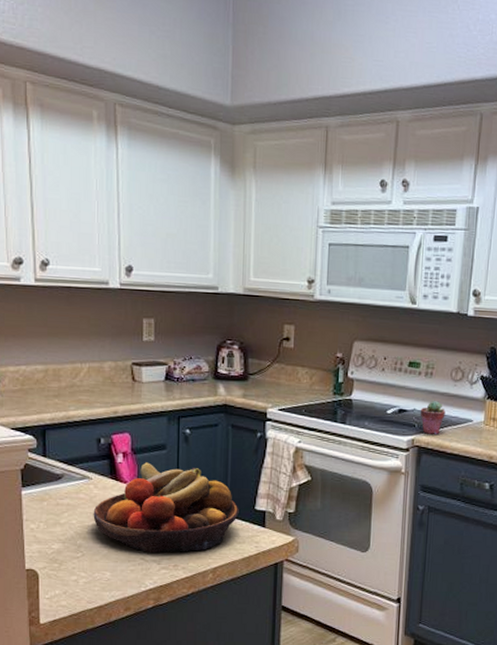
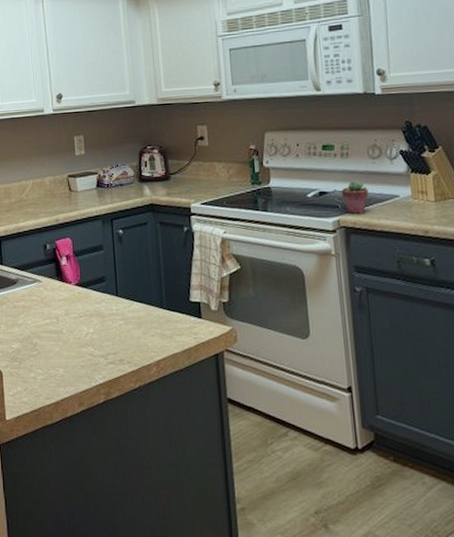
fruit bowl: present [93,462,239,553] -> none [45,263,175,348]

